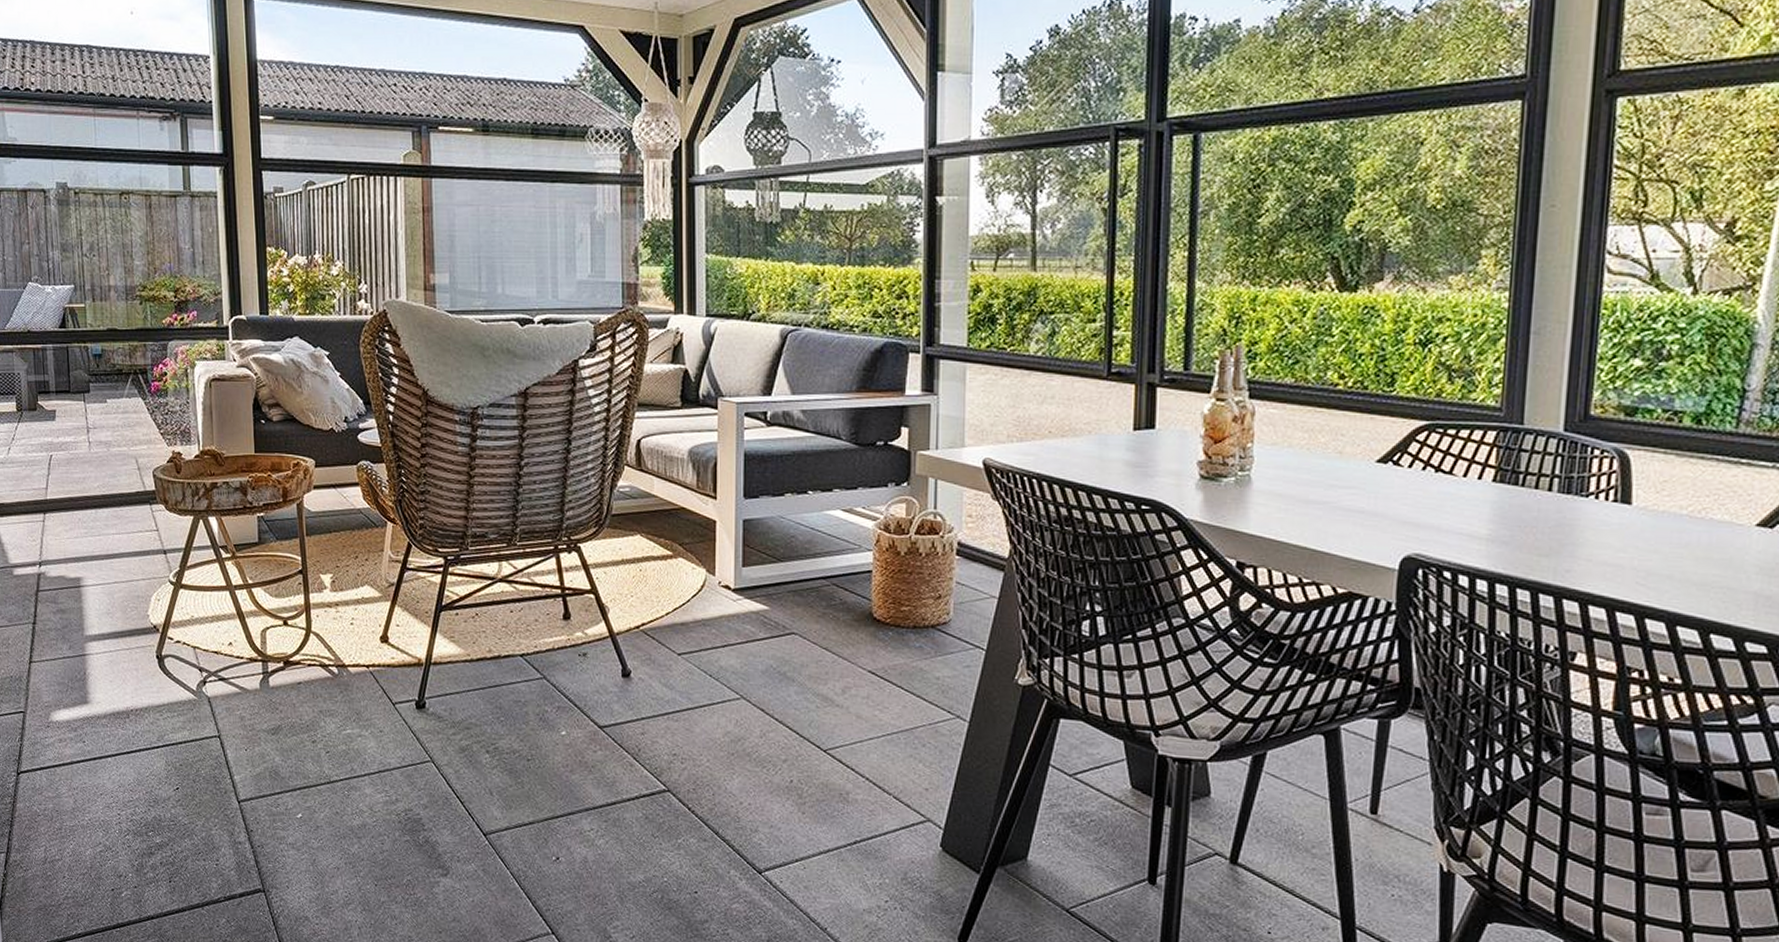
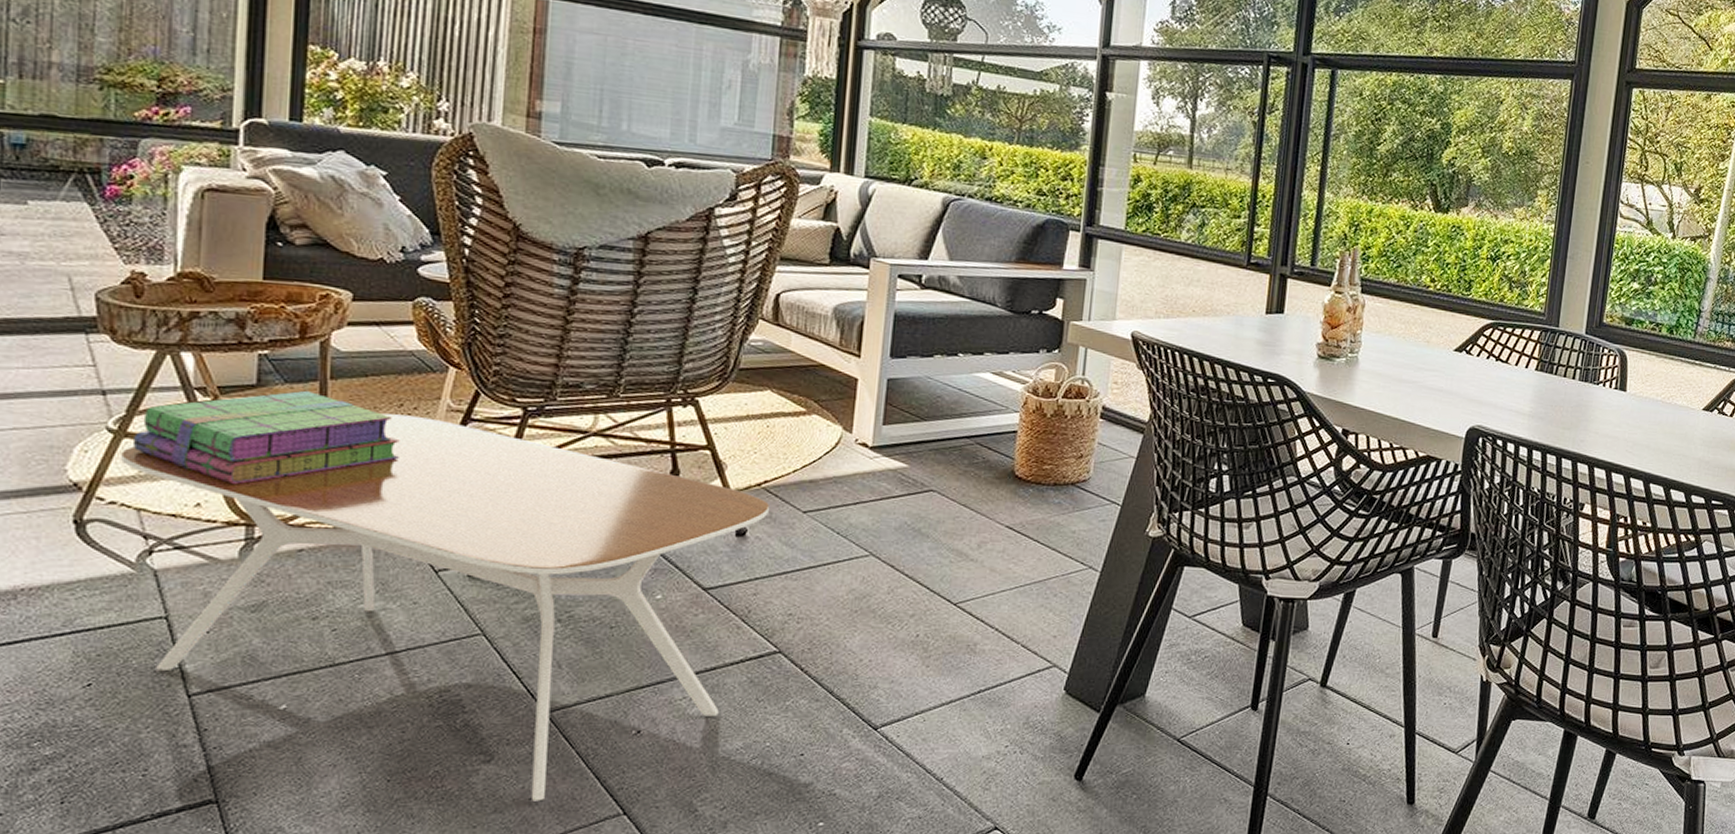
coffee table: none [180,565,648,915] -> present [121,413,769,801]
stack of books: none [186,546,359,627] -> present [134,390,400,485]

